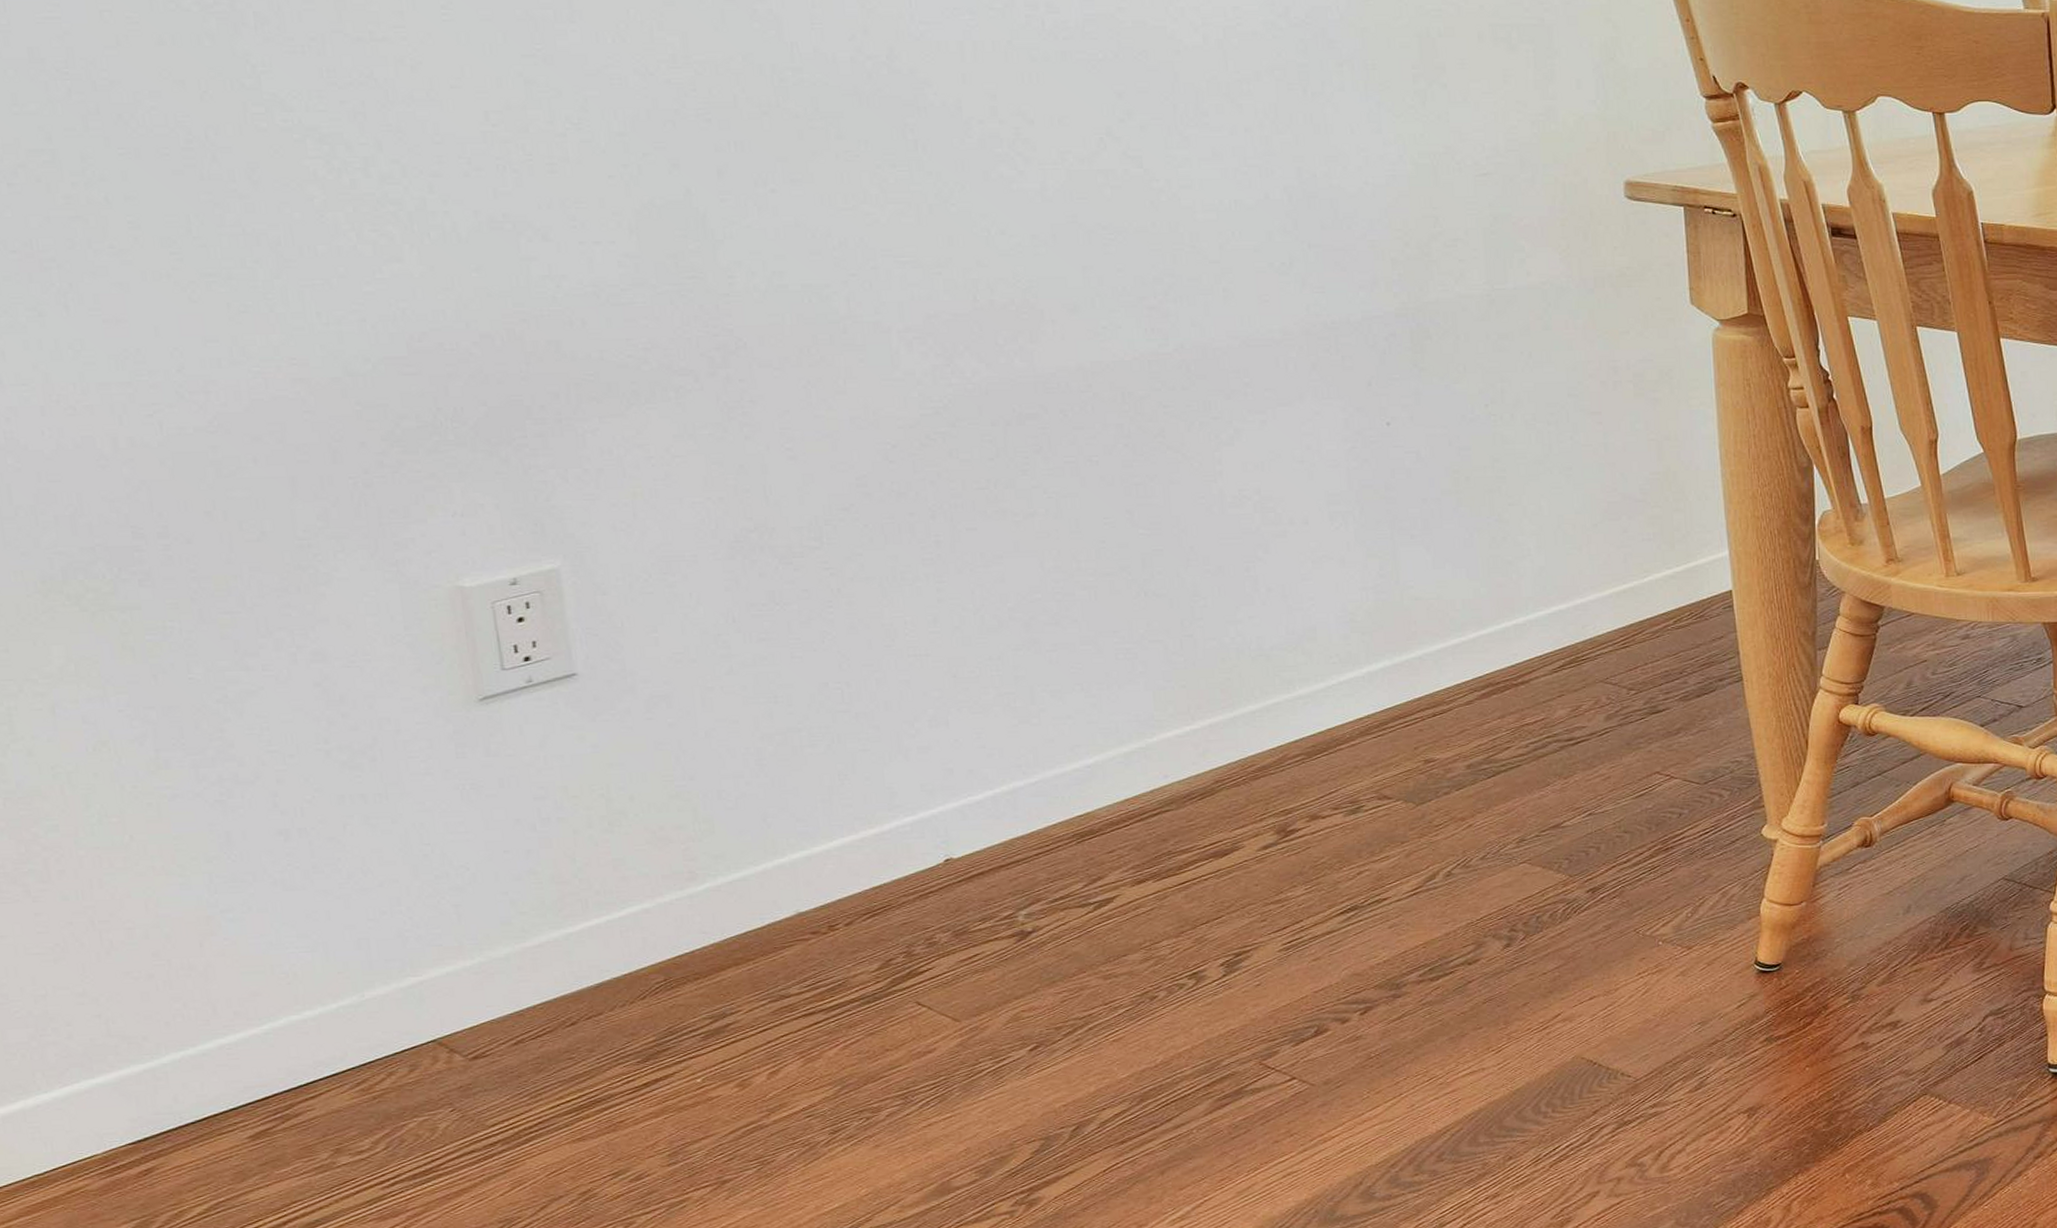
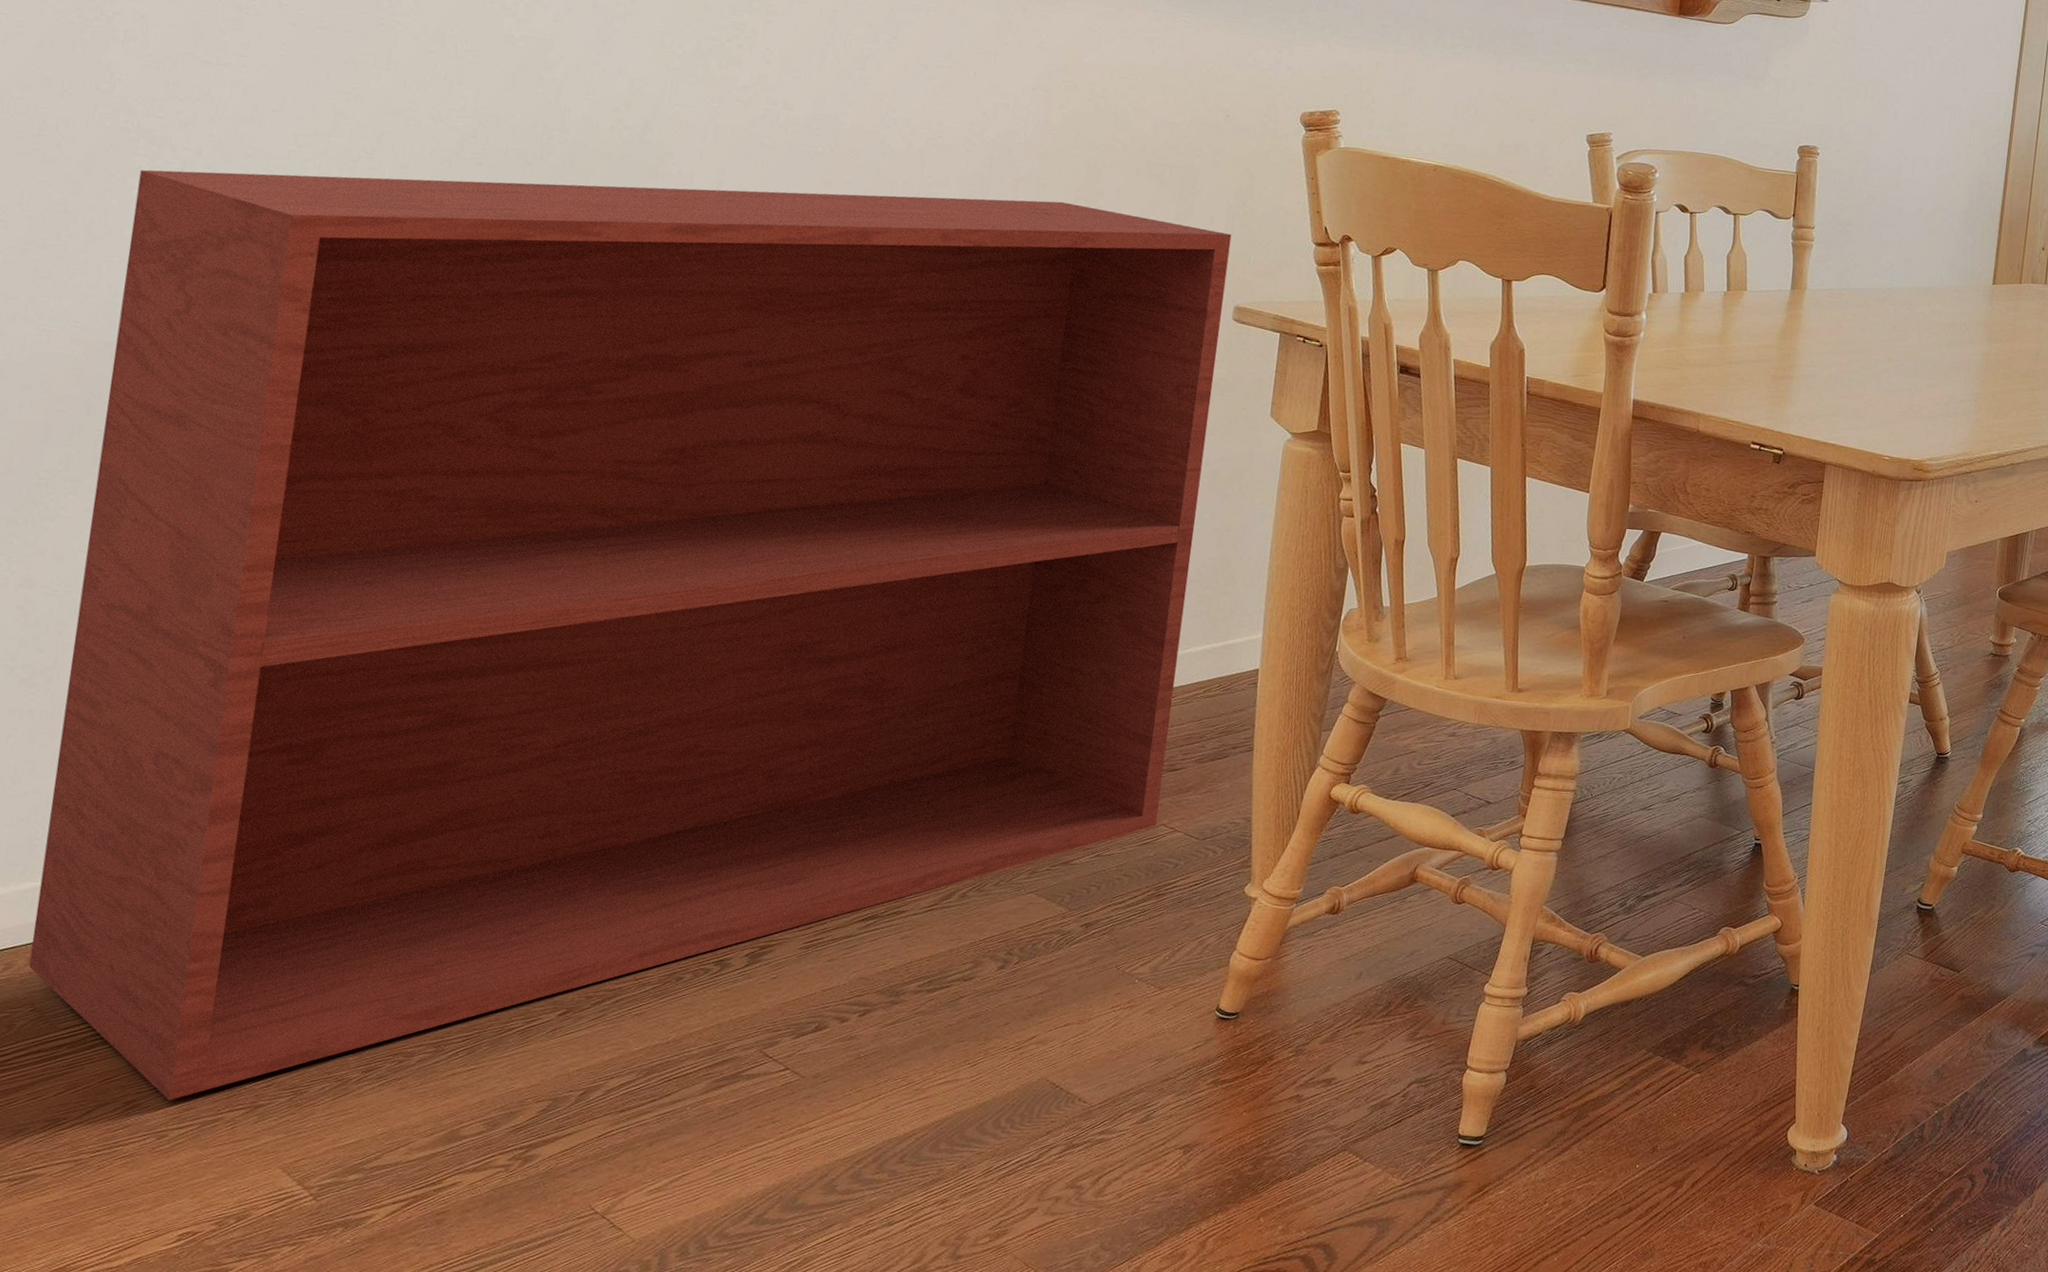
tv stand: none [317,83,1649,1186] -> present [29,169,1232,1101]

